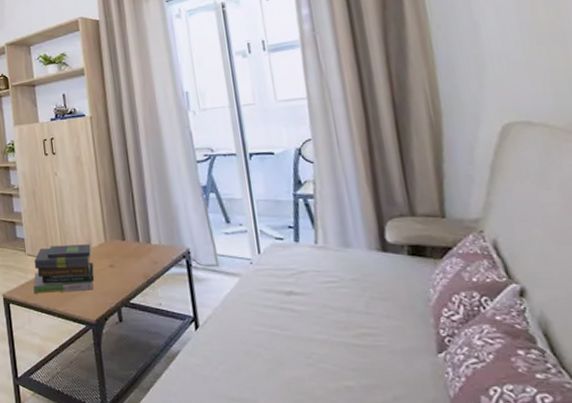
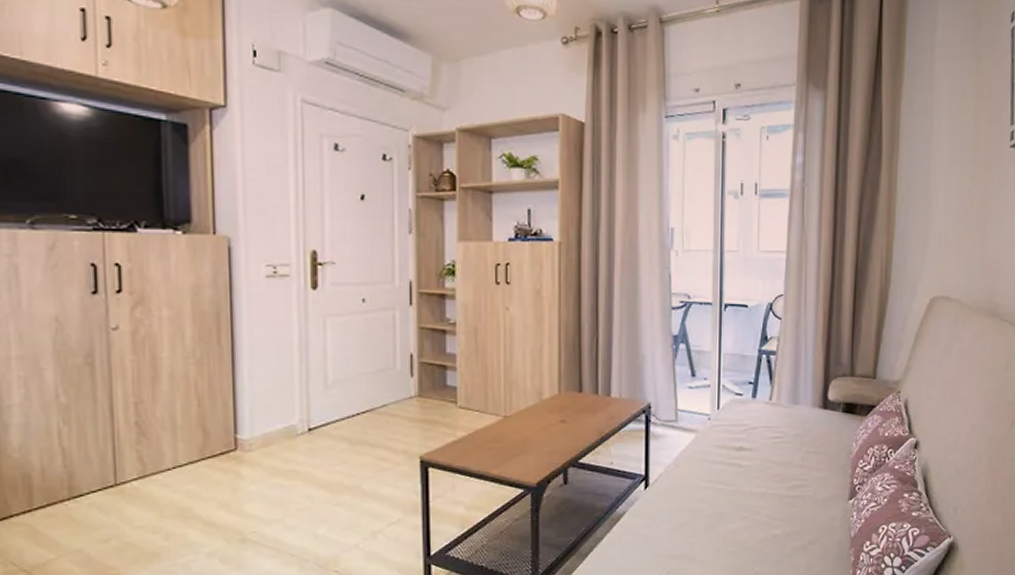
books: present [33,244,95,294] -> none [462,396,541,455]

